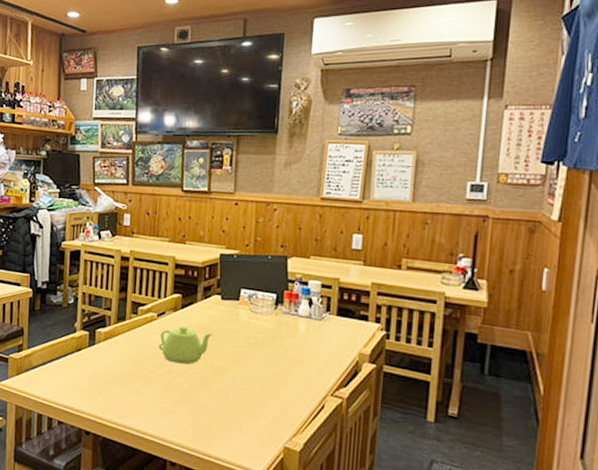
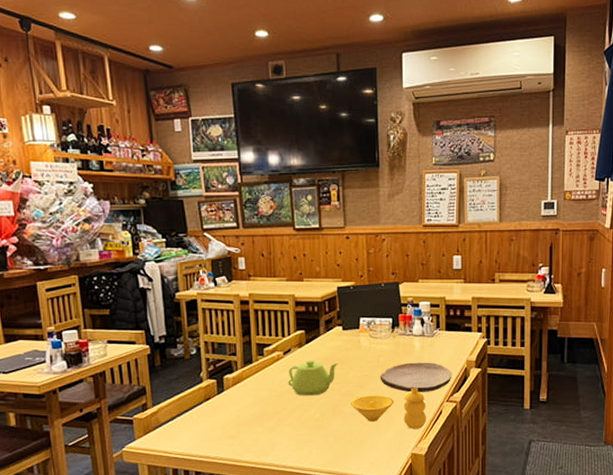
condiment set: none [221,372,306,421] -> present [351,388,427,429]
plate: none [256,345,341,382] -> present [380,362,452,393]

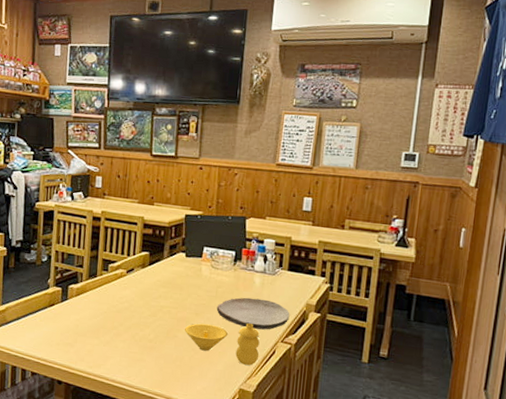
teapot: present [288,360,339,396] -> none [127,281,178,317]

